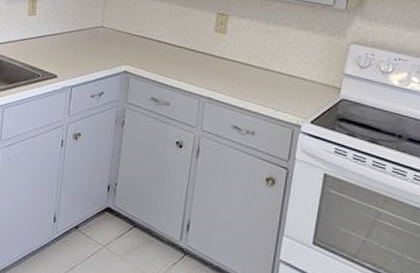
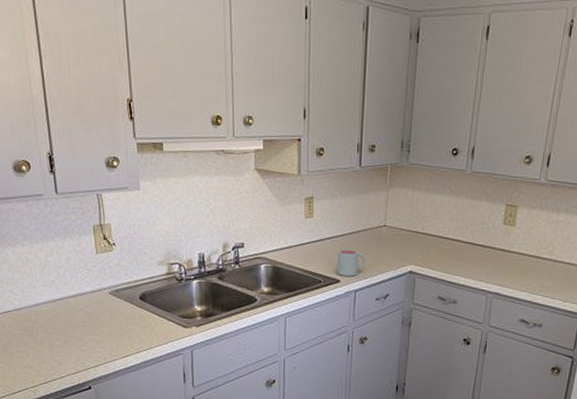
mug: none [55,46,83,73] -> present [337,249,366,277]

